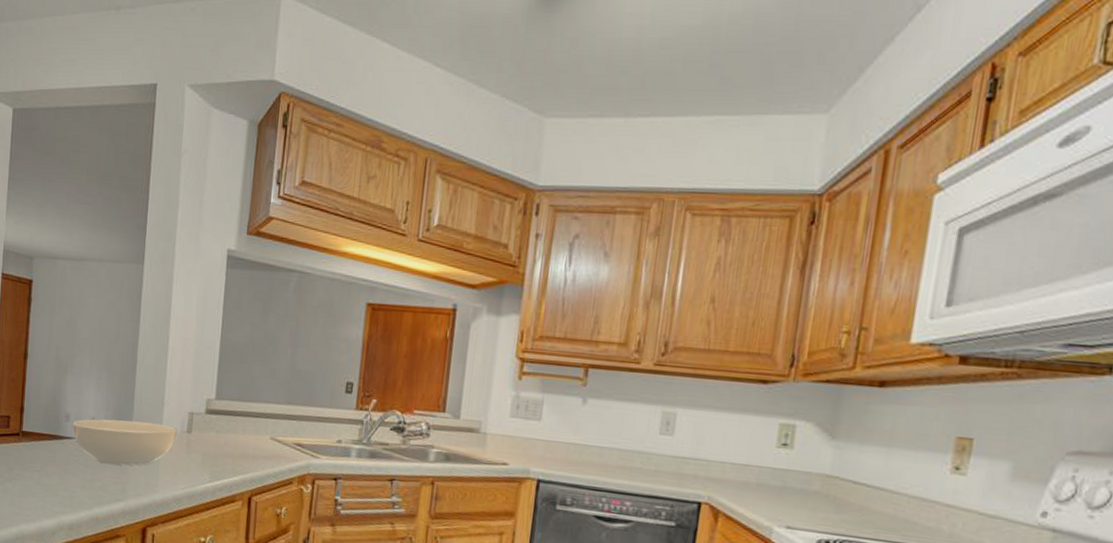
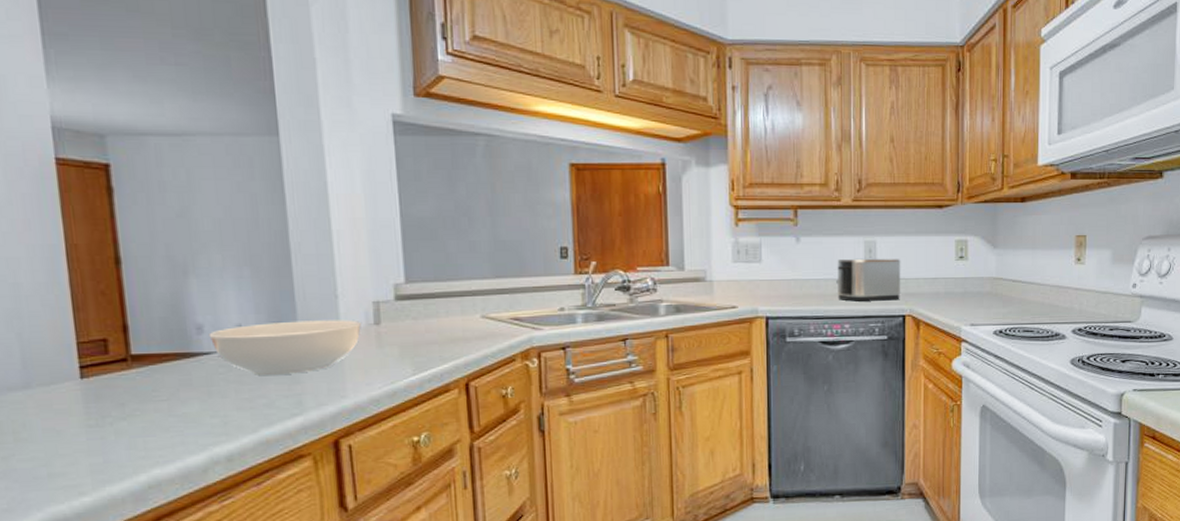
toaster: none [621,427,705,484] -> present [836,258,901,303]

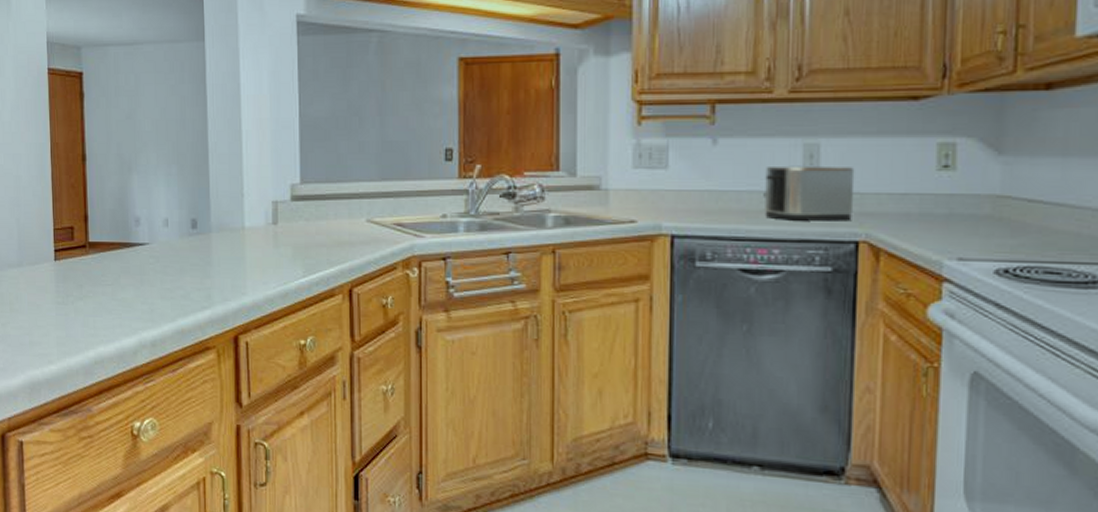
bowl: present [208,319,361,375] -> none [144,217,261,268]

